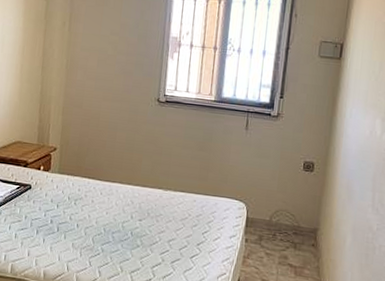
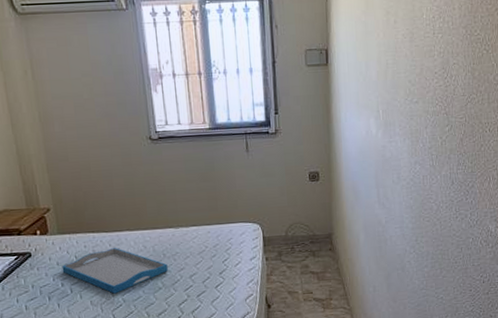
tray: none [54,196,149,242] -> present [62,248,168,294]

